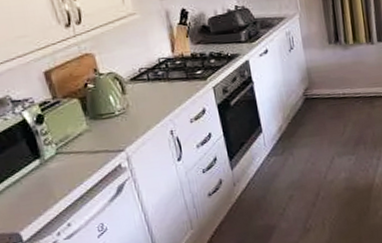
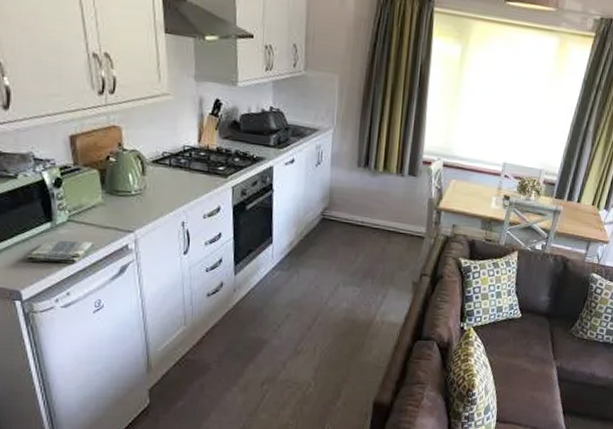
dish towel: none [18,169,88,202] -> present [25,240,95,263]

